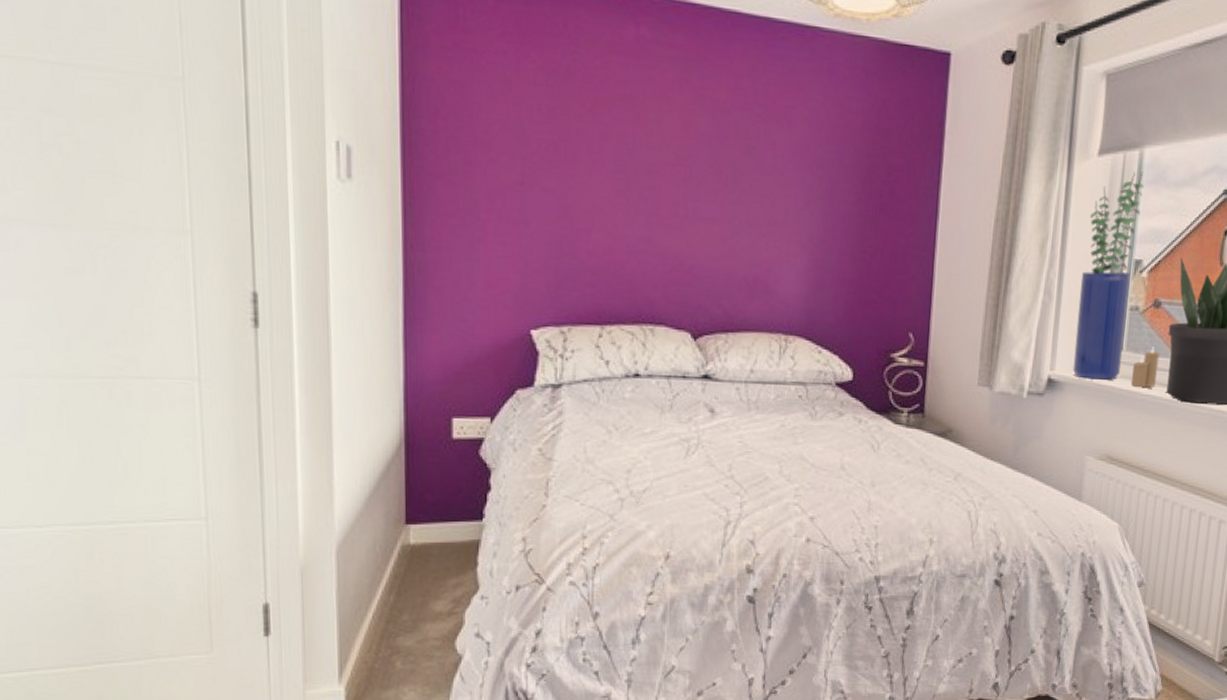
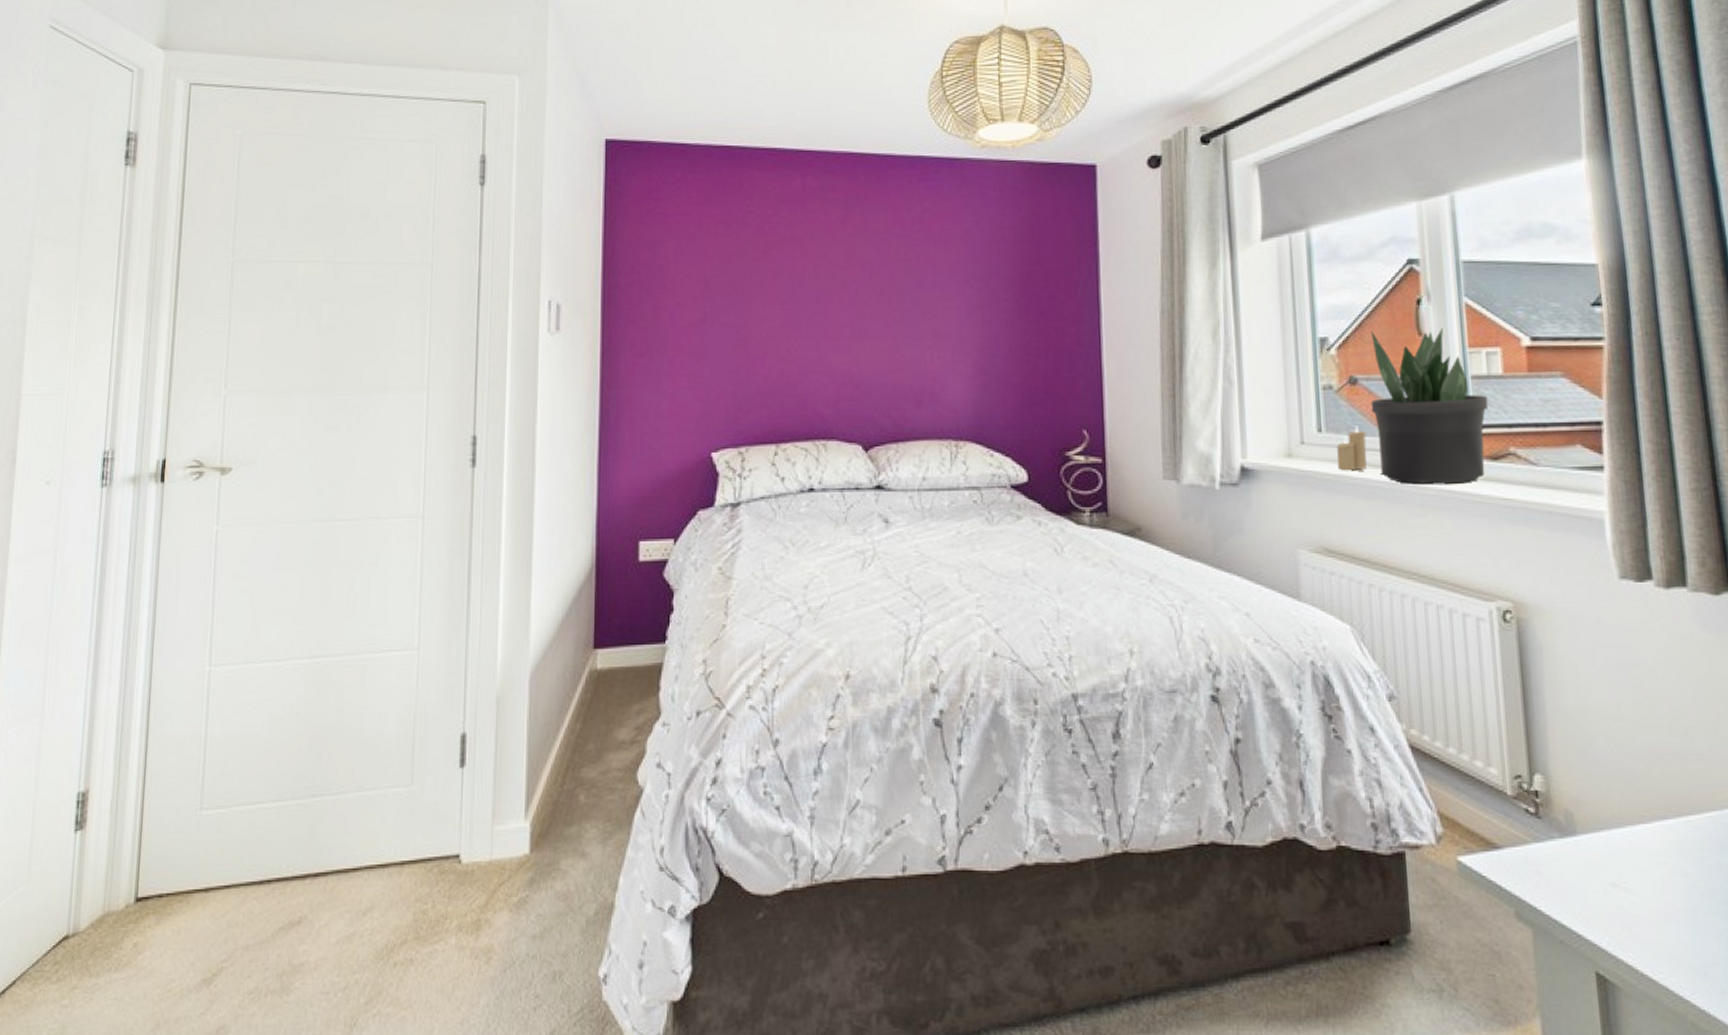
vase: present [1072,171,1144,380] -> none [1262,251,1324,466]

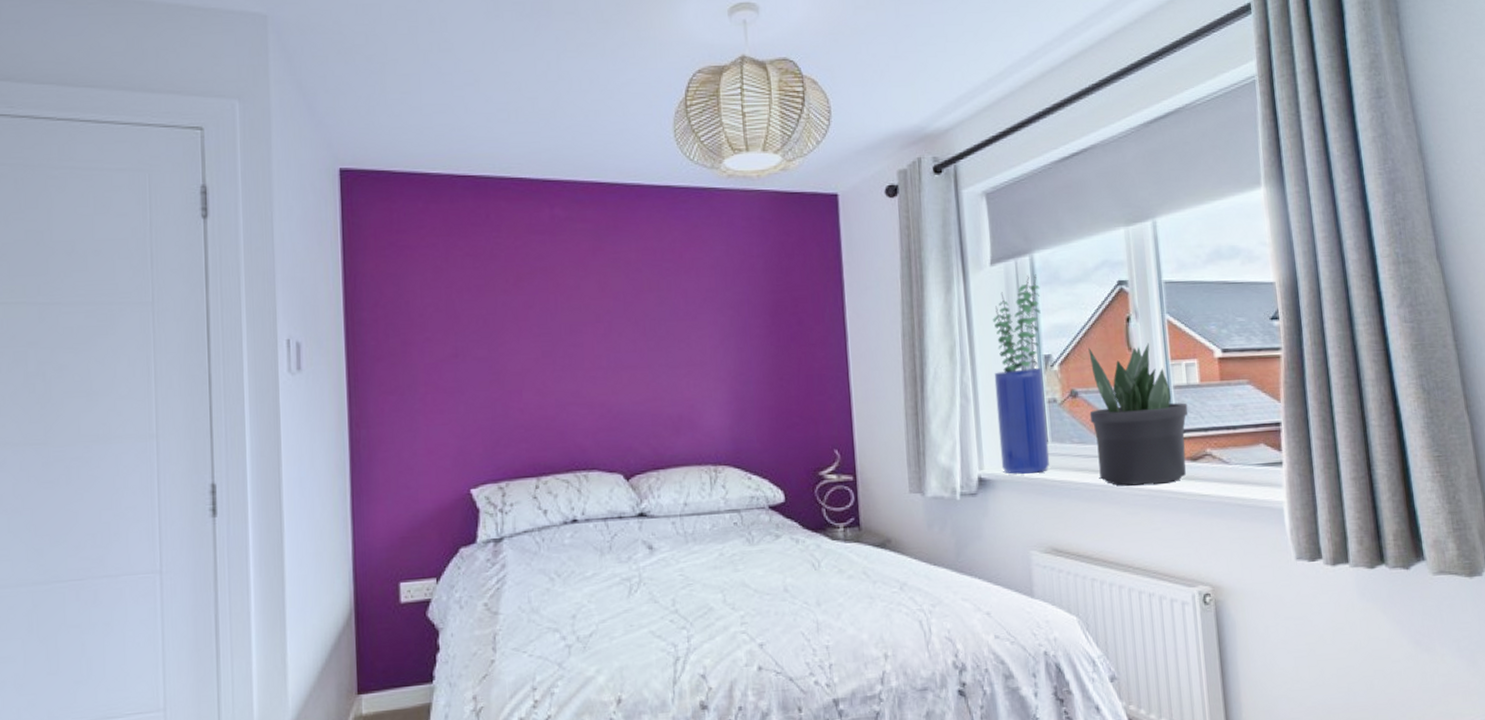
vase: none [1262,251,1324,466] -> present [993,274,1050,475]
candle: present [1336,426,1367,471] -> none [1061,435,1088,477]

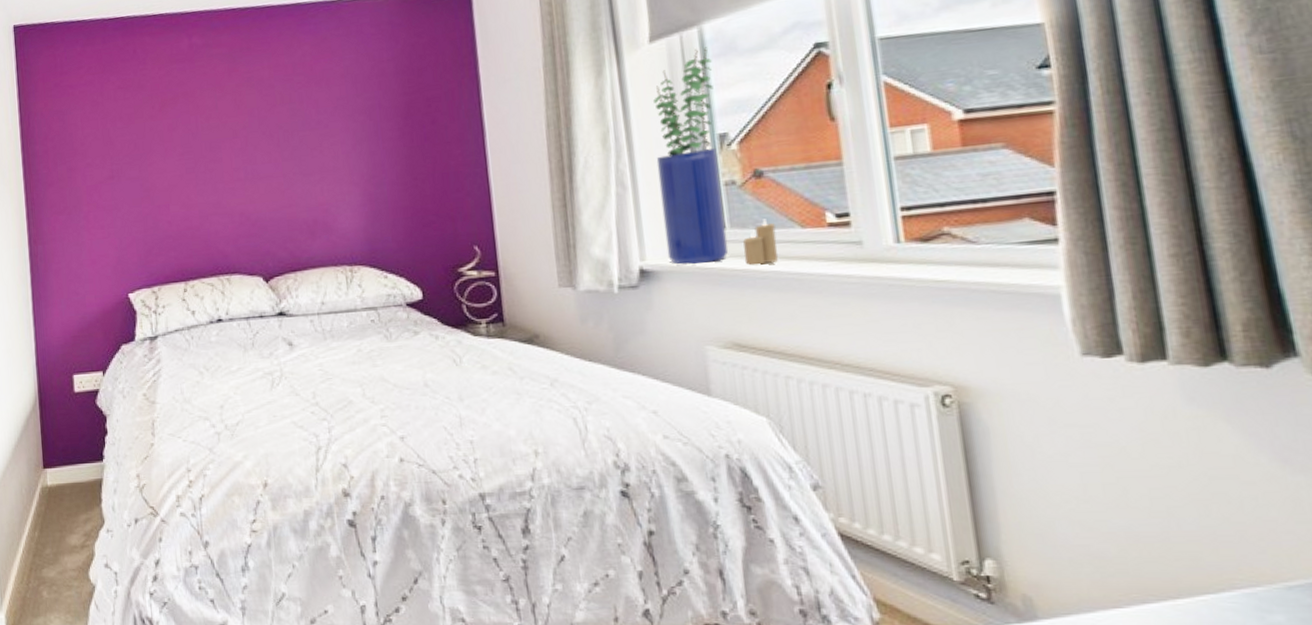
candle: none [1061,435,1088,477] -> present [743,219,778,266]
planter: present [1088,343,1189,487] -> none [776,110,916,274]

